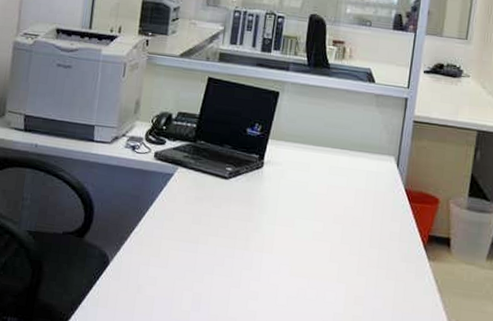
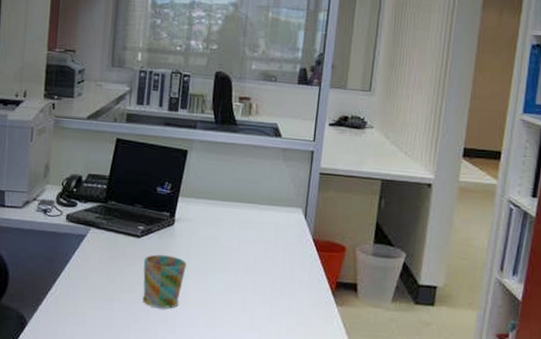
mug: none [227,197,274,255] -> present [142,254,186,309]

